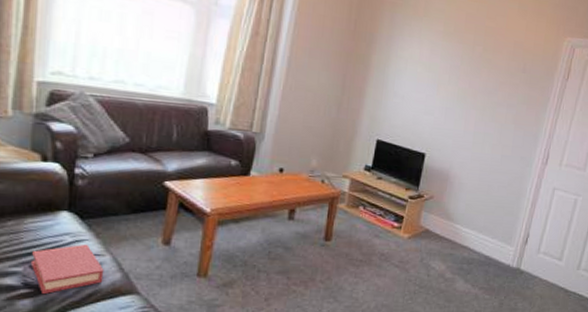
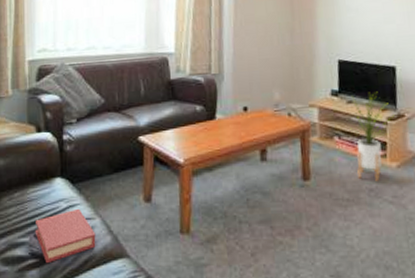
house plant: none [374,172,415,248] -> present [350,91,395,181]

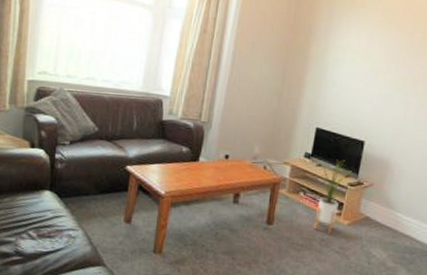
book: present [35,208,96,264] -> none [21,219,77,262]

